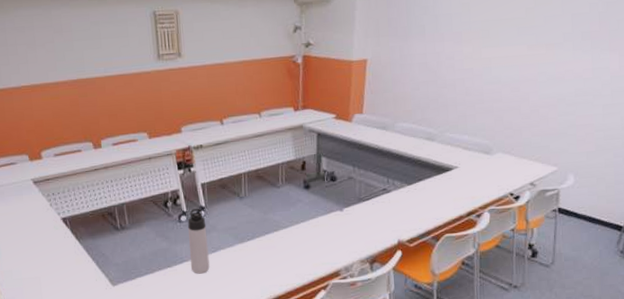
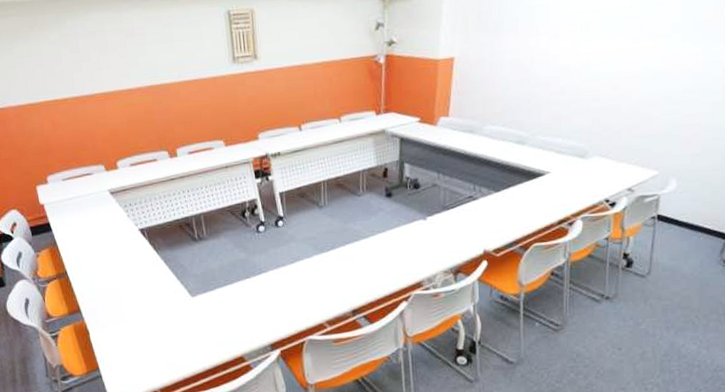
thermos bottle: present [188,208,210,274] -> none [266,218,289,285]

